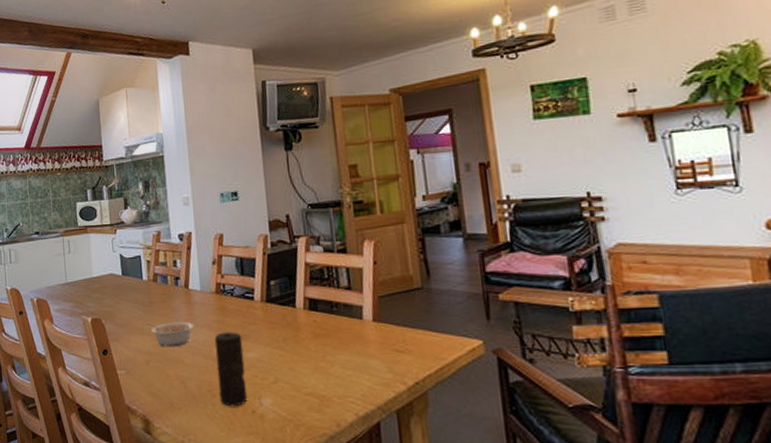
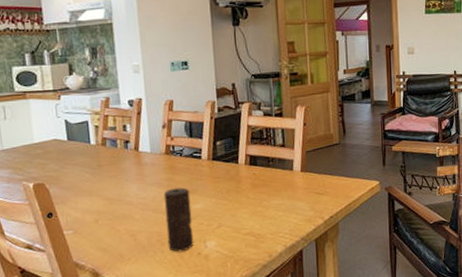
legume: present [145,321,195,347] -> none [93,181,145,206]

